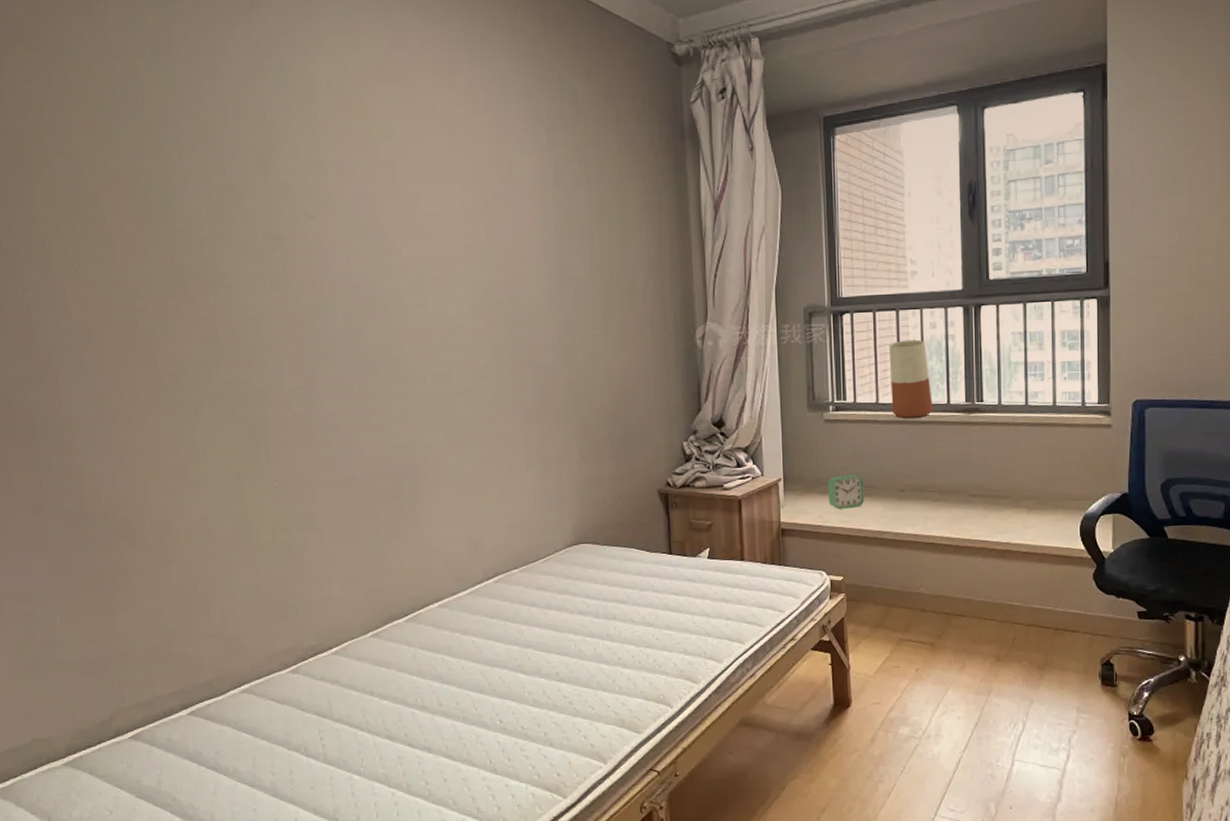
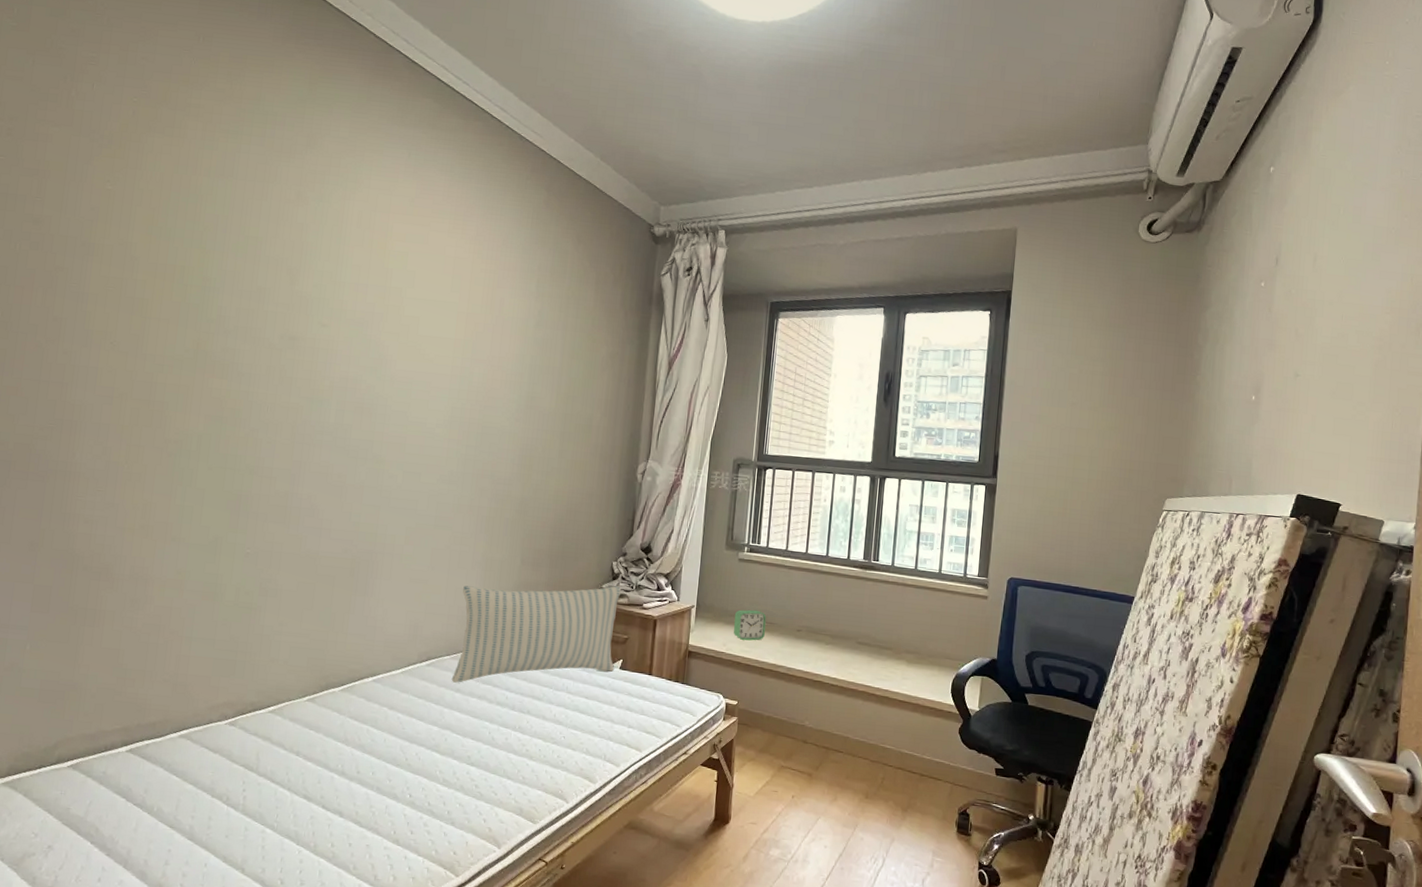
pillow: none [521,467,702,597] -> present [451,585,622,683]
vase: present [888,339,933,418] -> none [799,498,835,568]

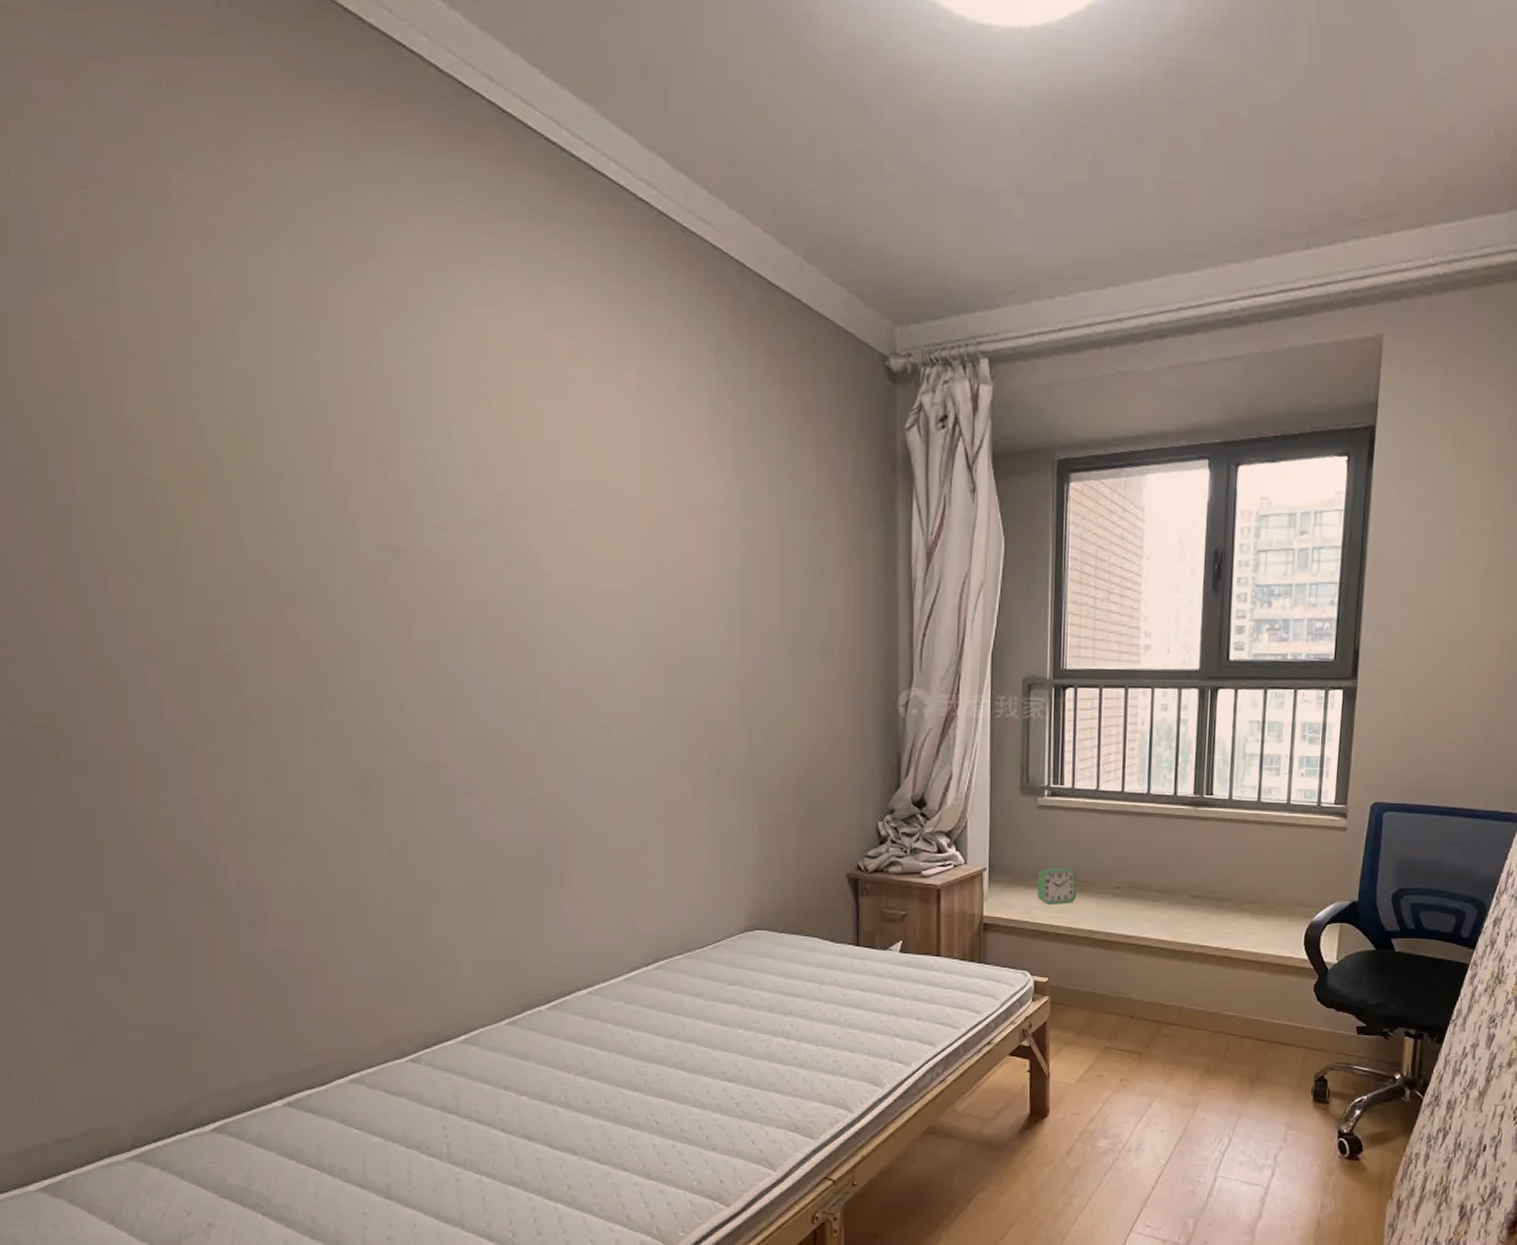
pillow: present [451,585,622,683] -> none [688,850,894,986]

